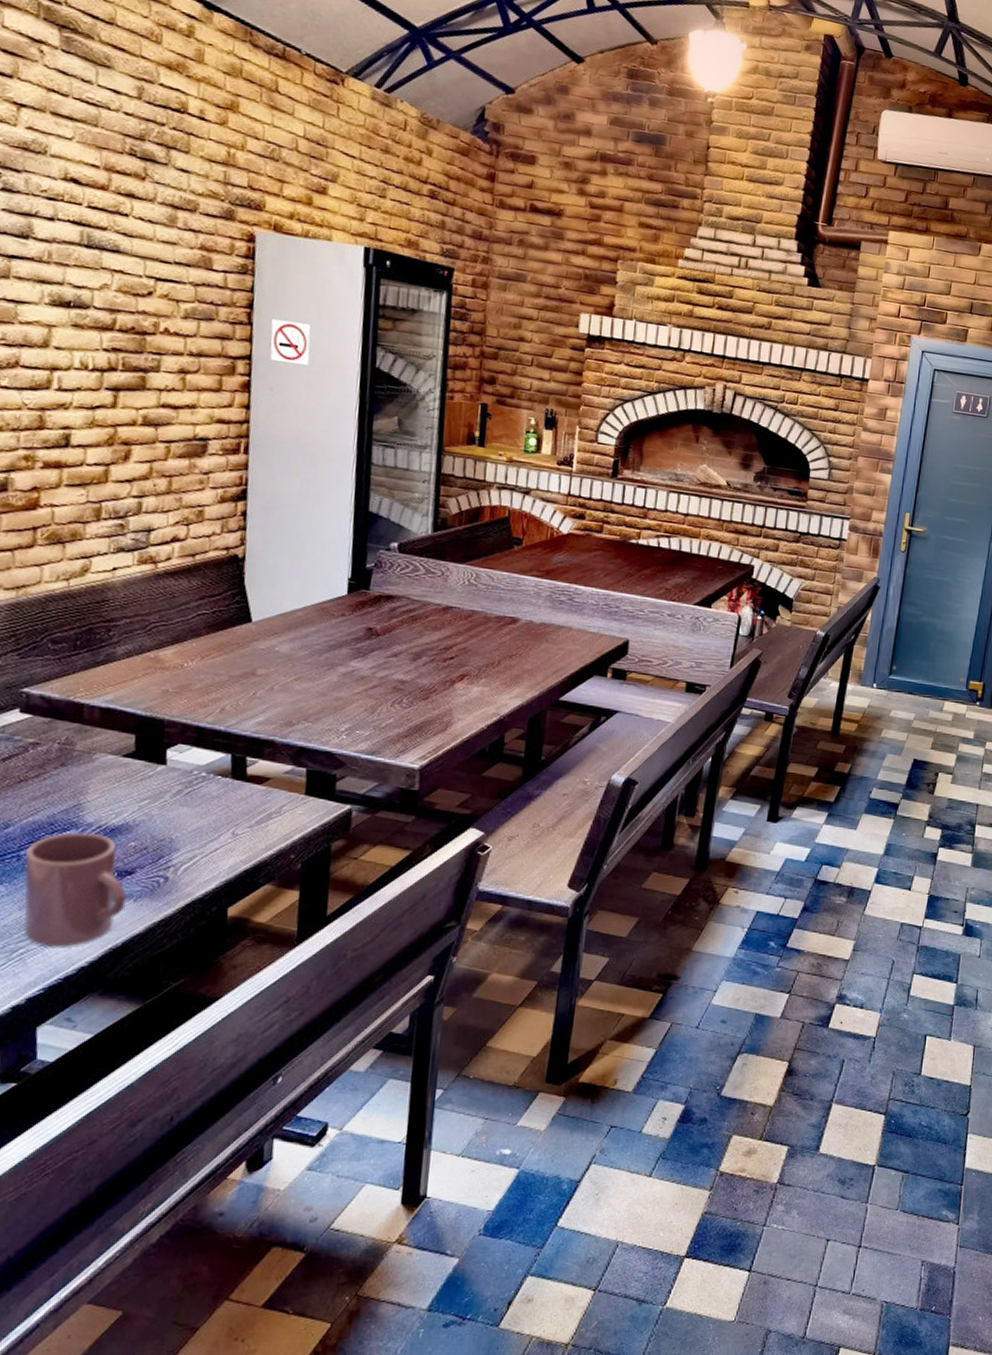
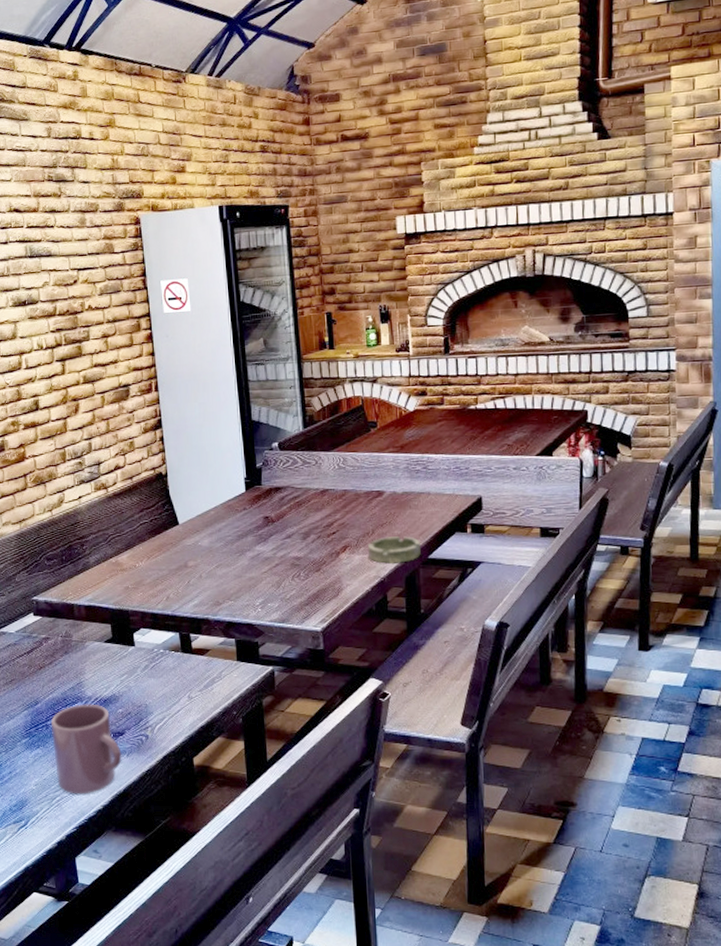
ashtray: none [489,670,553,702] -> present [367,536,421,564]

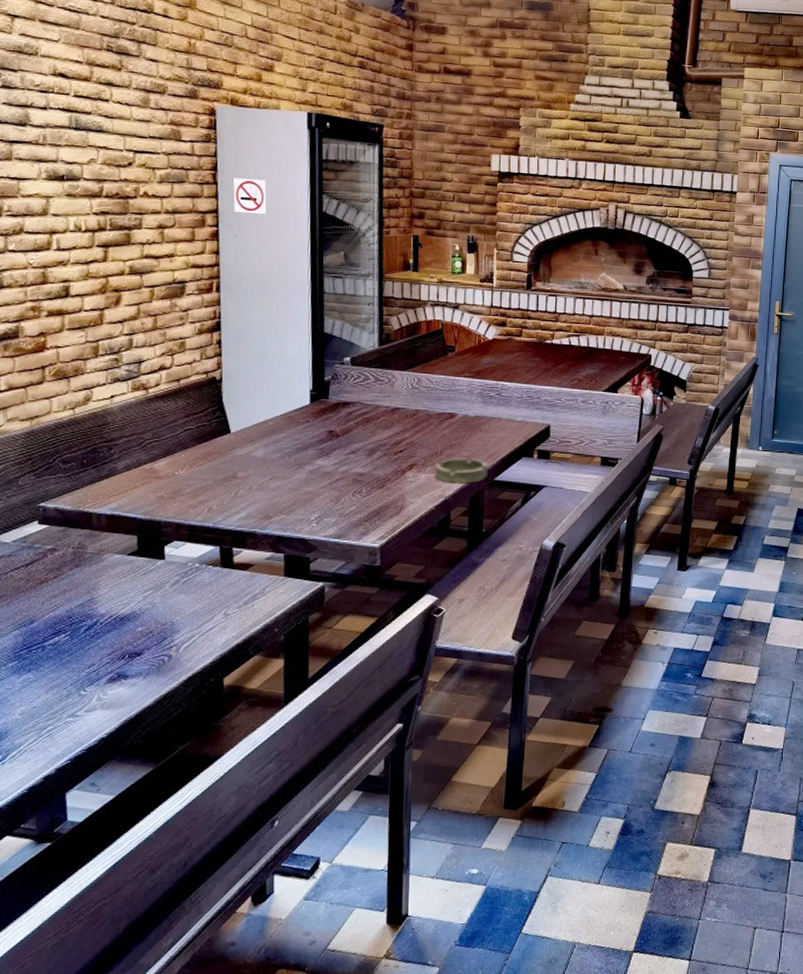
cup: present [50,704,122,795] -> none [48,622,137,723]

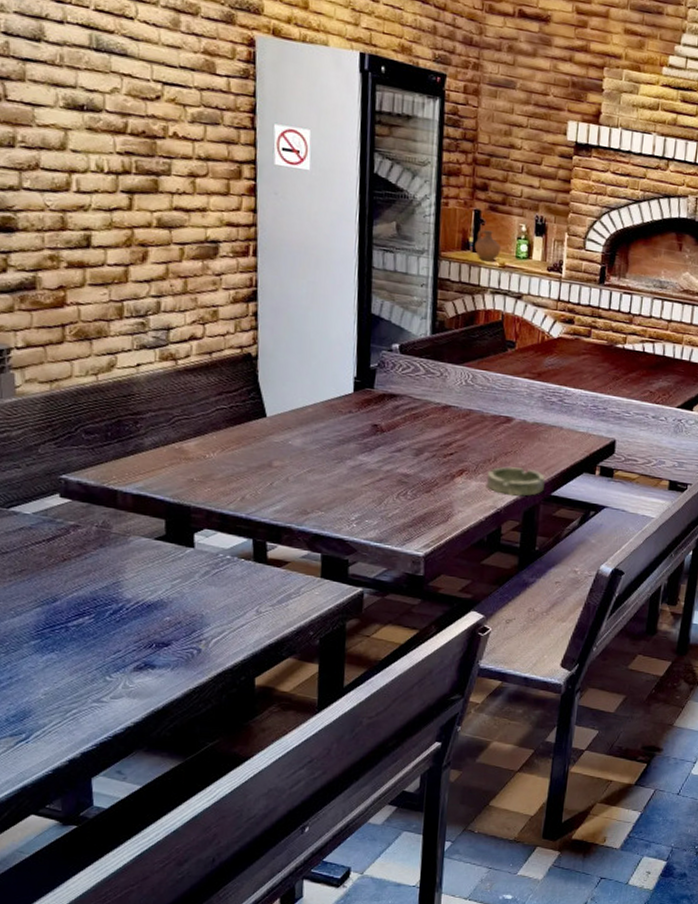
ceramic jug: none [414,252,437,280] -> present [474,229,501,263]

